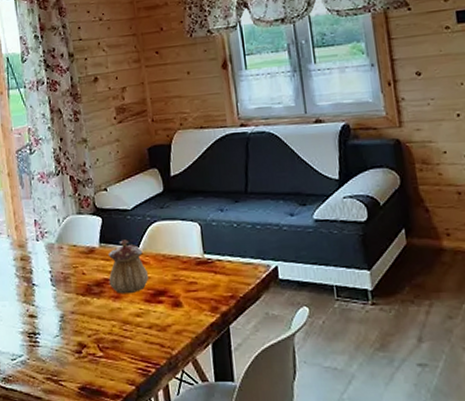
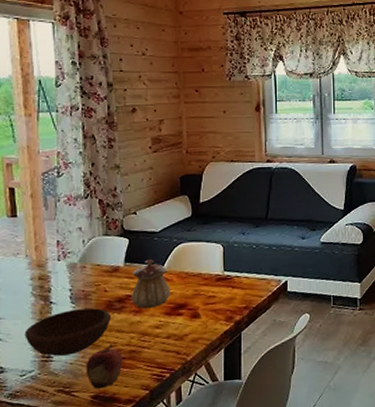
bowl: none [12,292,92,341] -> present [24,308,112,356]
fruit: none [70,332,107,380] -> present [86,344,123,389]

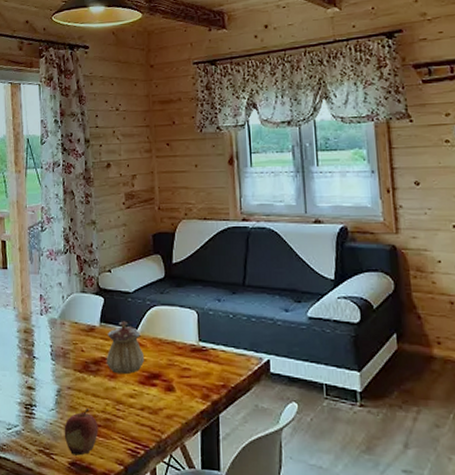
bowl: present [24,308,112,356] -> none [11,367,88,415]

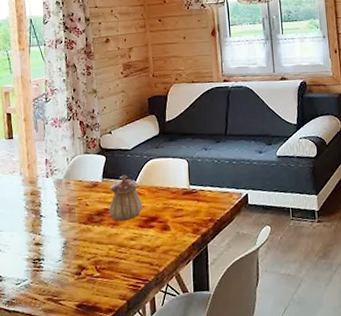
fruit: present [64,408,99,456] -> none [71,255,103,298]

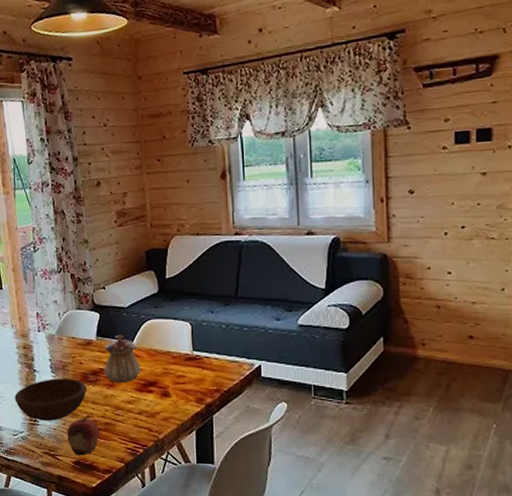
bowl: none [19,221,92,266] -> present [14,379,87,421]
fruit: none [71,255,103,298] -> present [67,414,100,456]

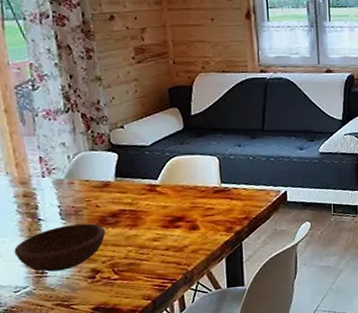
fruit: present [67,414,100,456] -> none [83,258,122,301]
teapot: present [104,334,141,383] -> none [124,173,167,223]

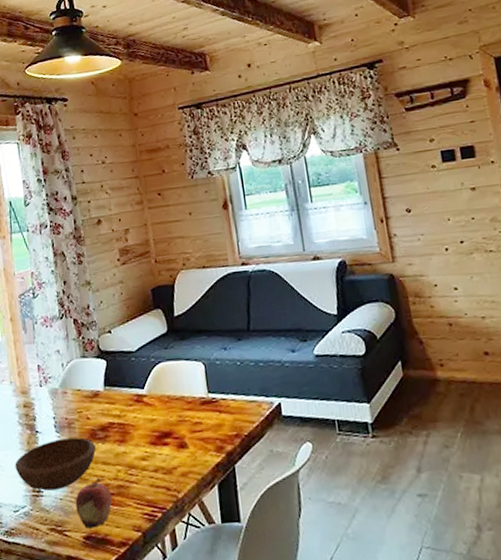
fruit: none [83,258,122,301] -> present [75,478,112,529]

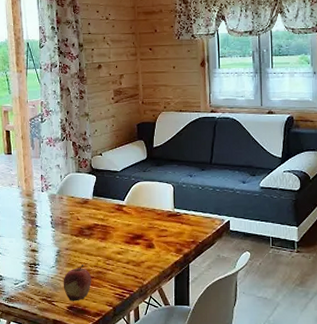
bowl: present [15,437,96,491] -> none [17,233,83,271]

